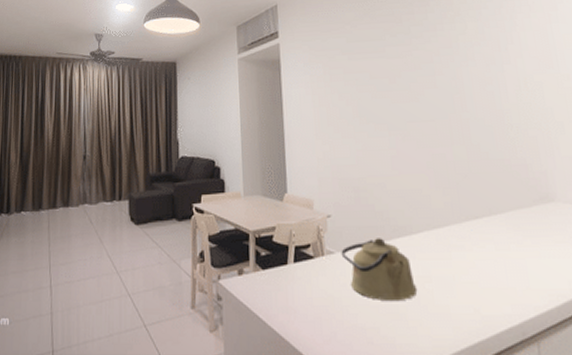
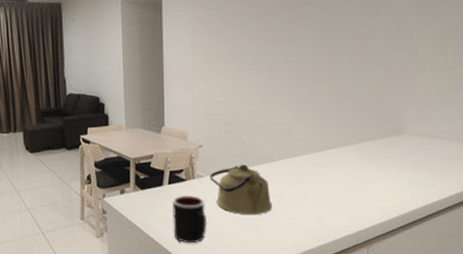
mug: none [298,275,343,340] -> present [171,194,208,244]

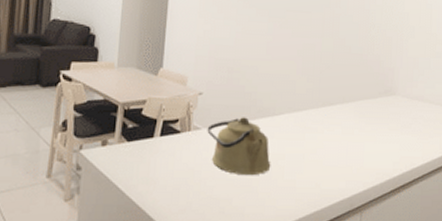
mug: present [171,194,208,244] -> none [160,149,201,210]

